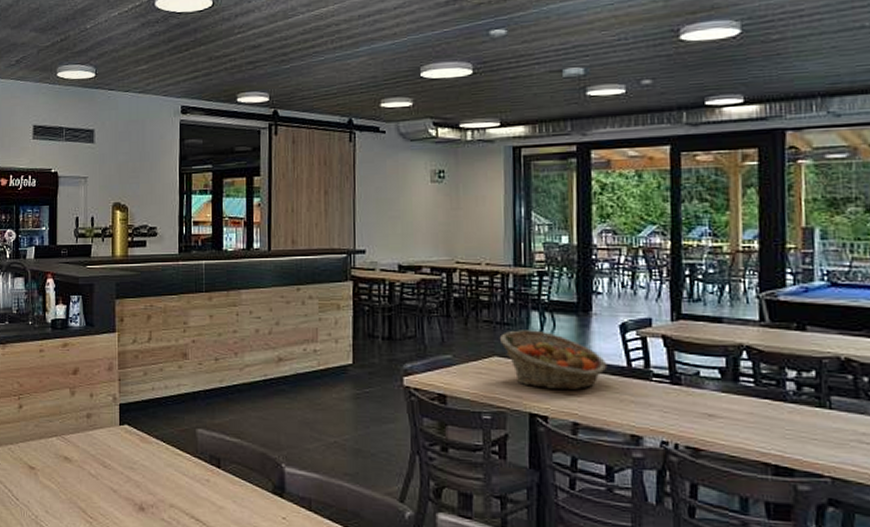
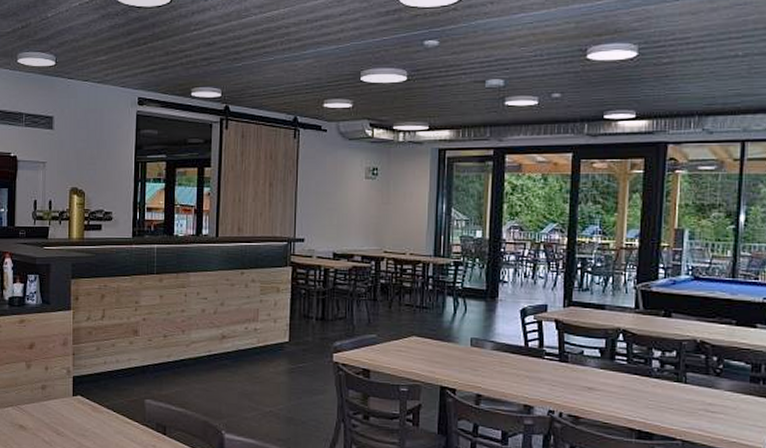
fruit basket: present [499,330,607,391] -> none [418,313,508,367]

